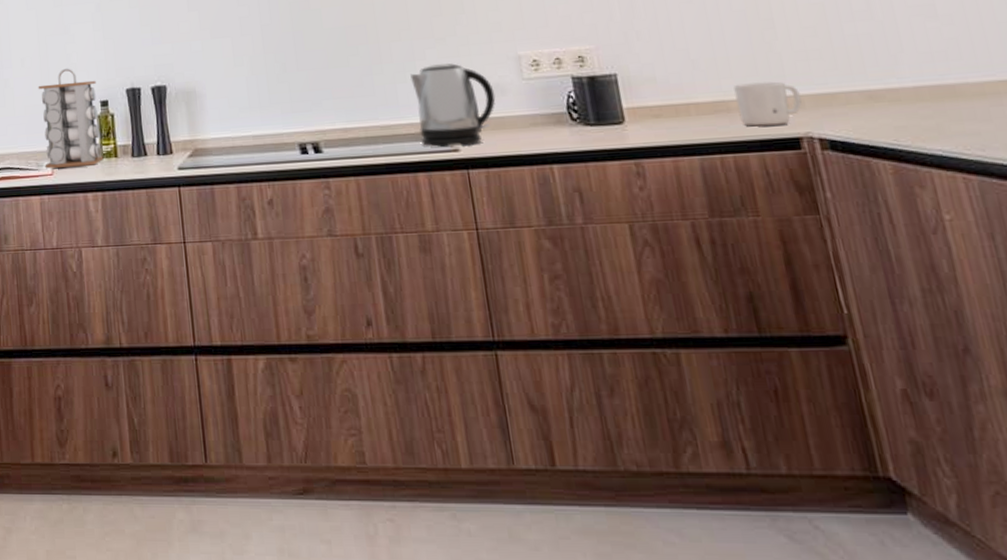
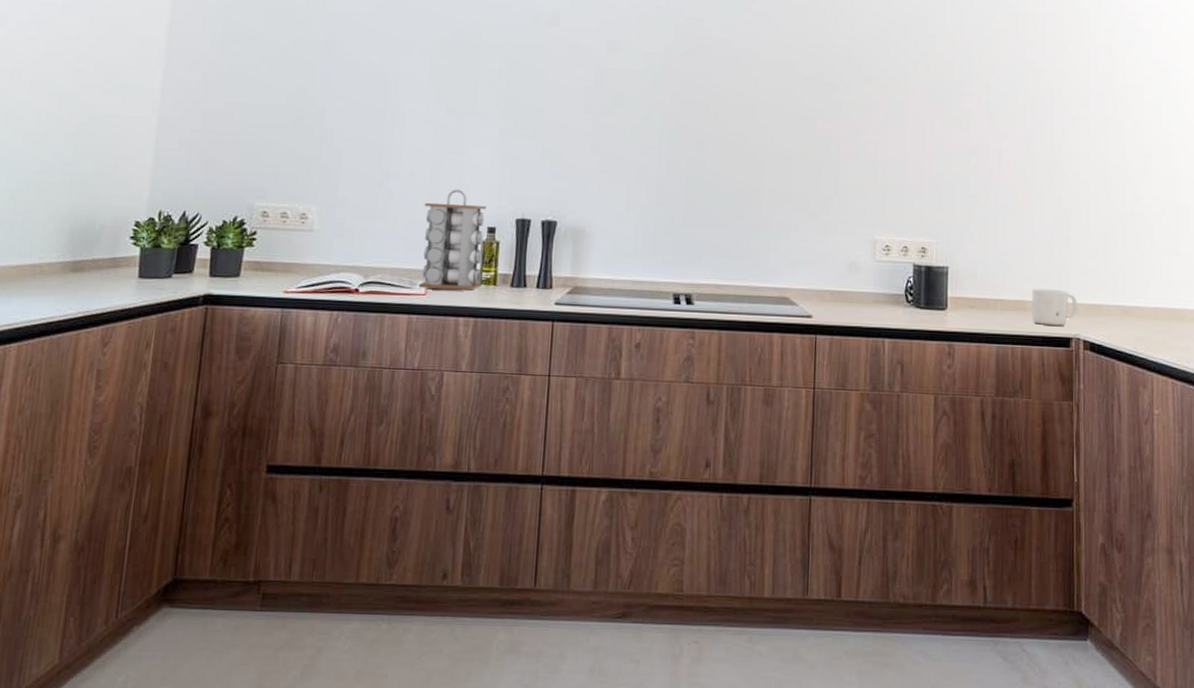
kettle: present [410,62,496,147] -> none [781,236,850,313]

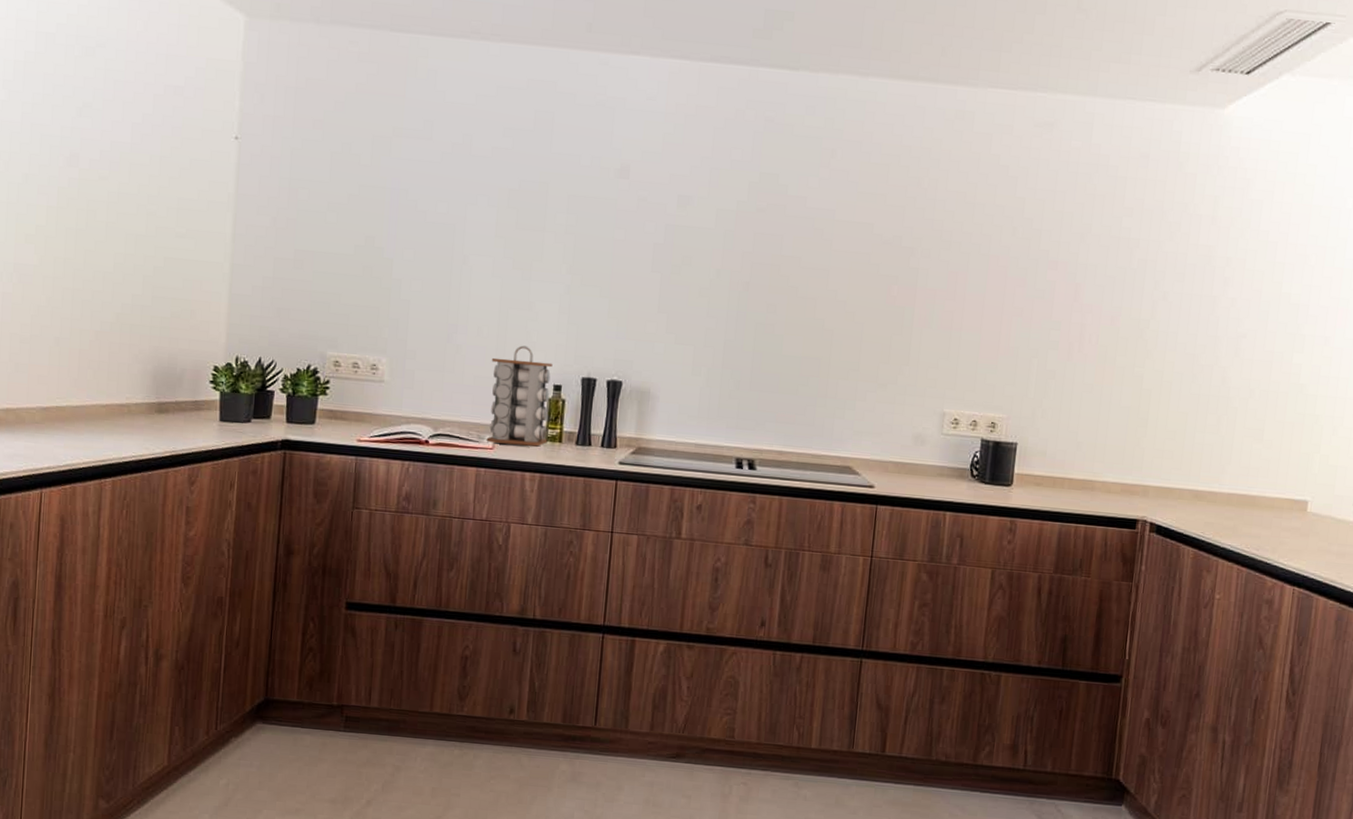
mug: present [1032,288,1077,326] -> none [1099,468,1148,508]

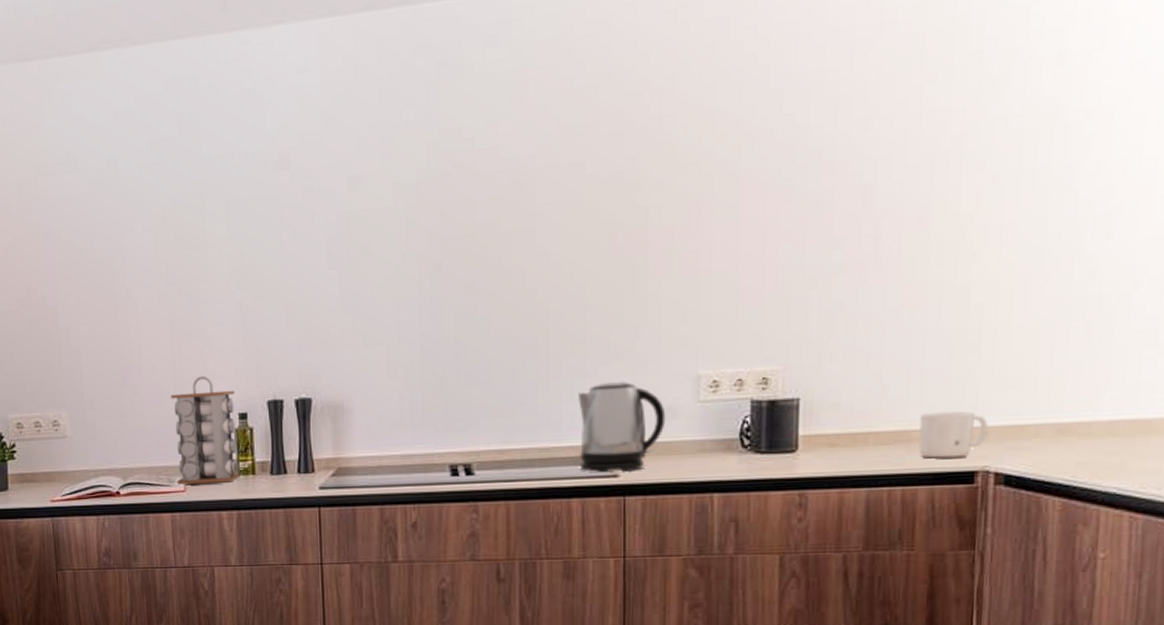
kettle: none [844,406,916,484] -> present [578,381,666,472]
mug: none [1099,468,1148,508] -> present [918,411,988,459]

